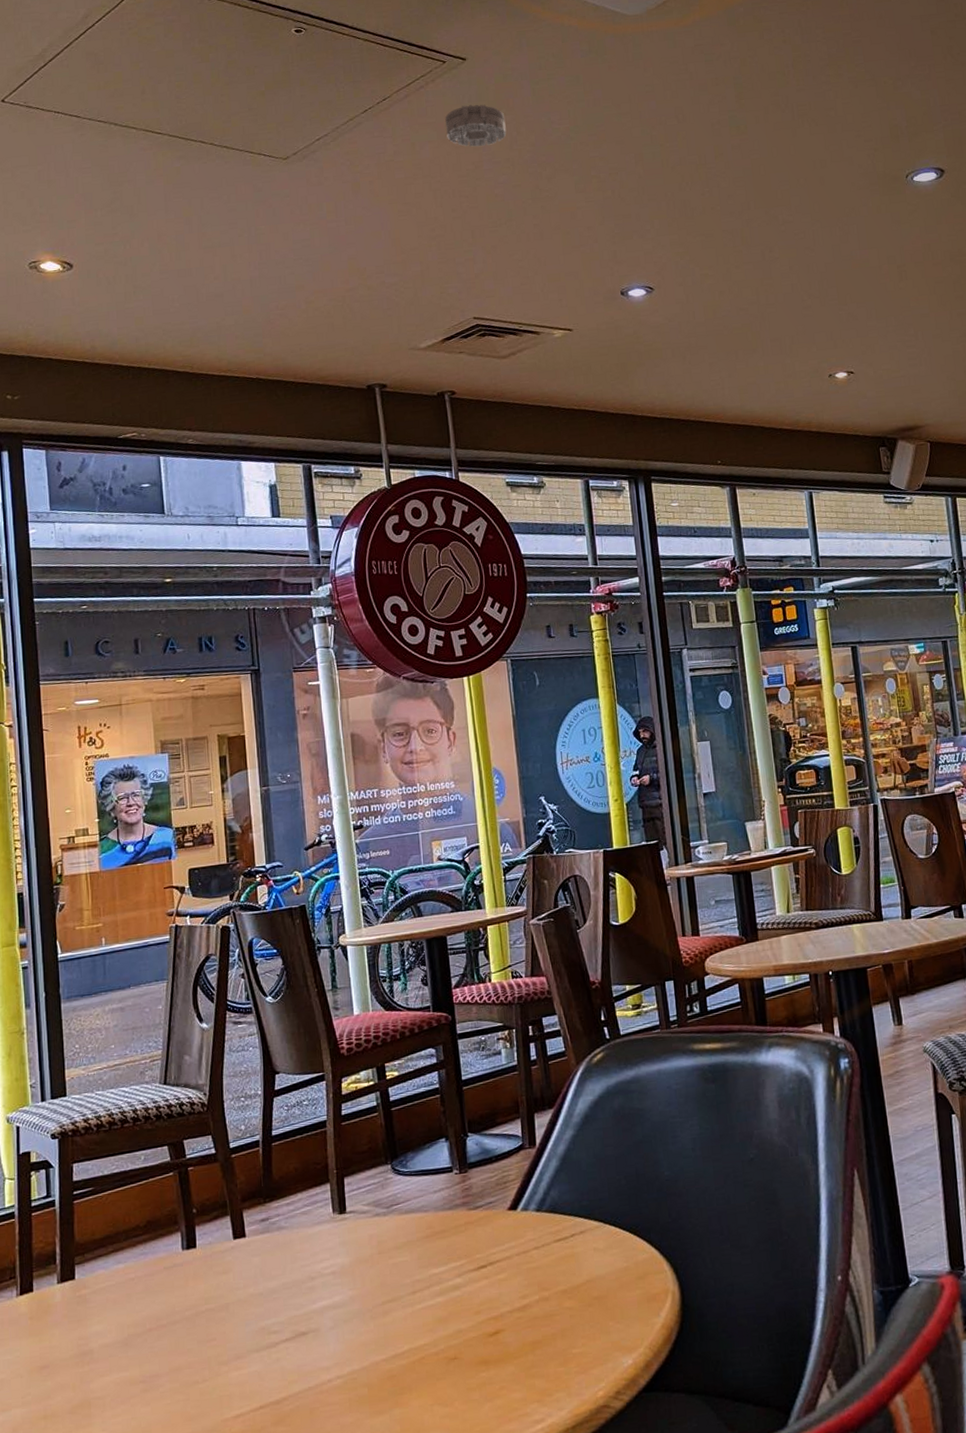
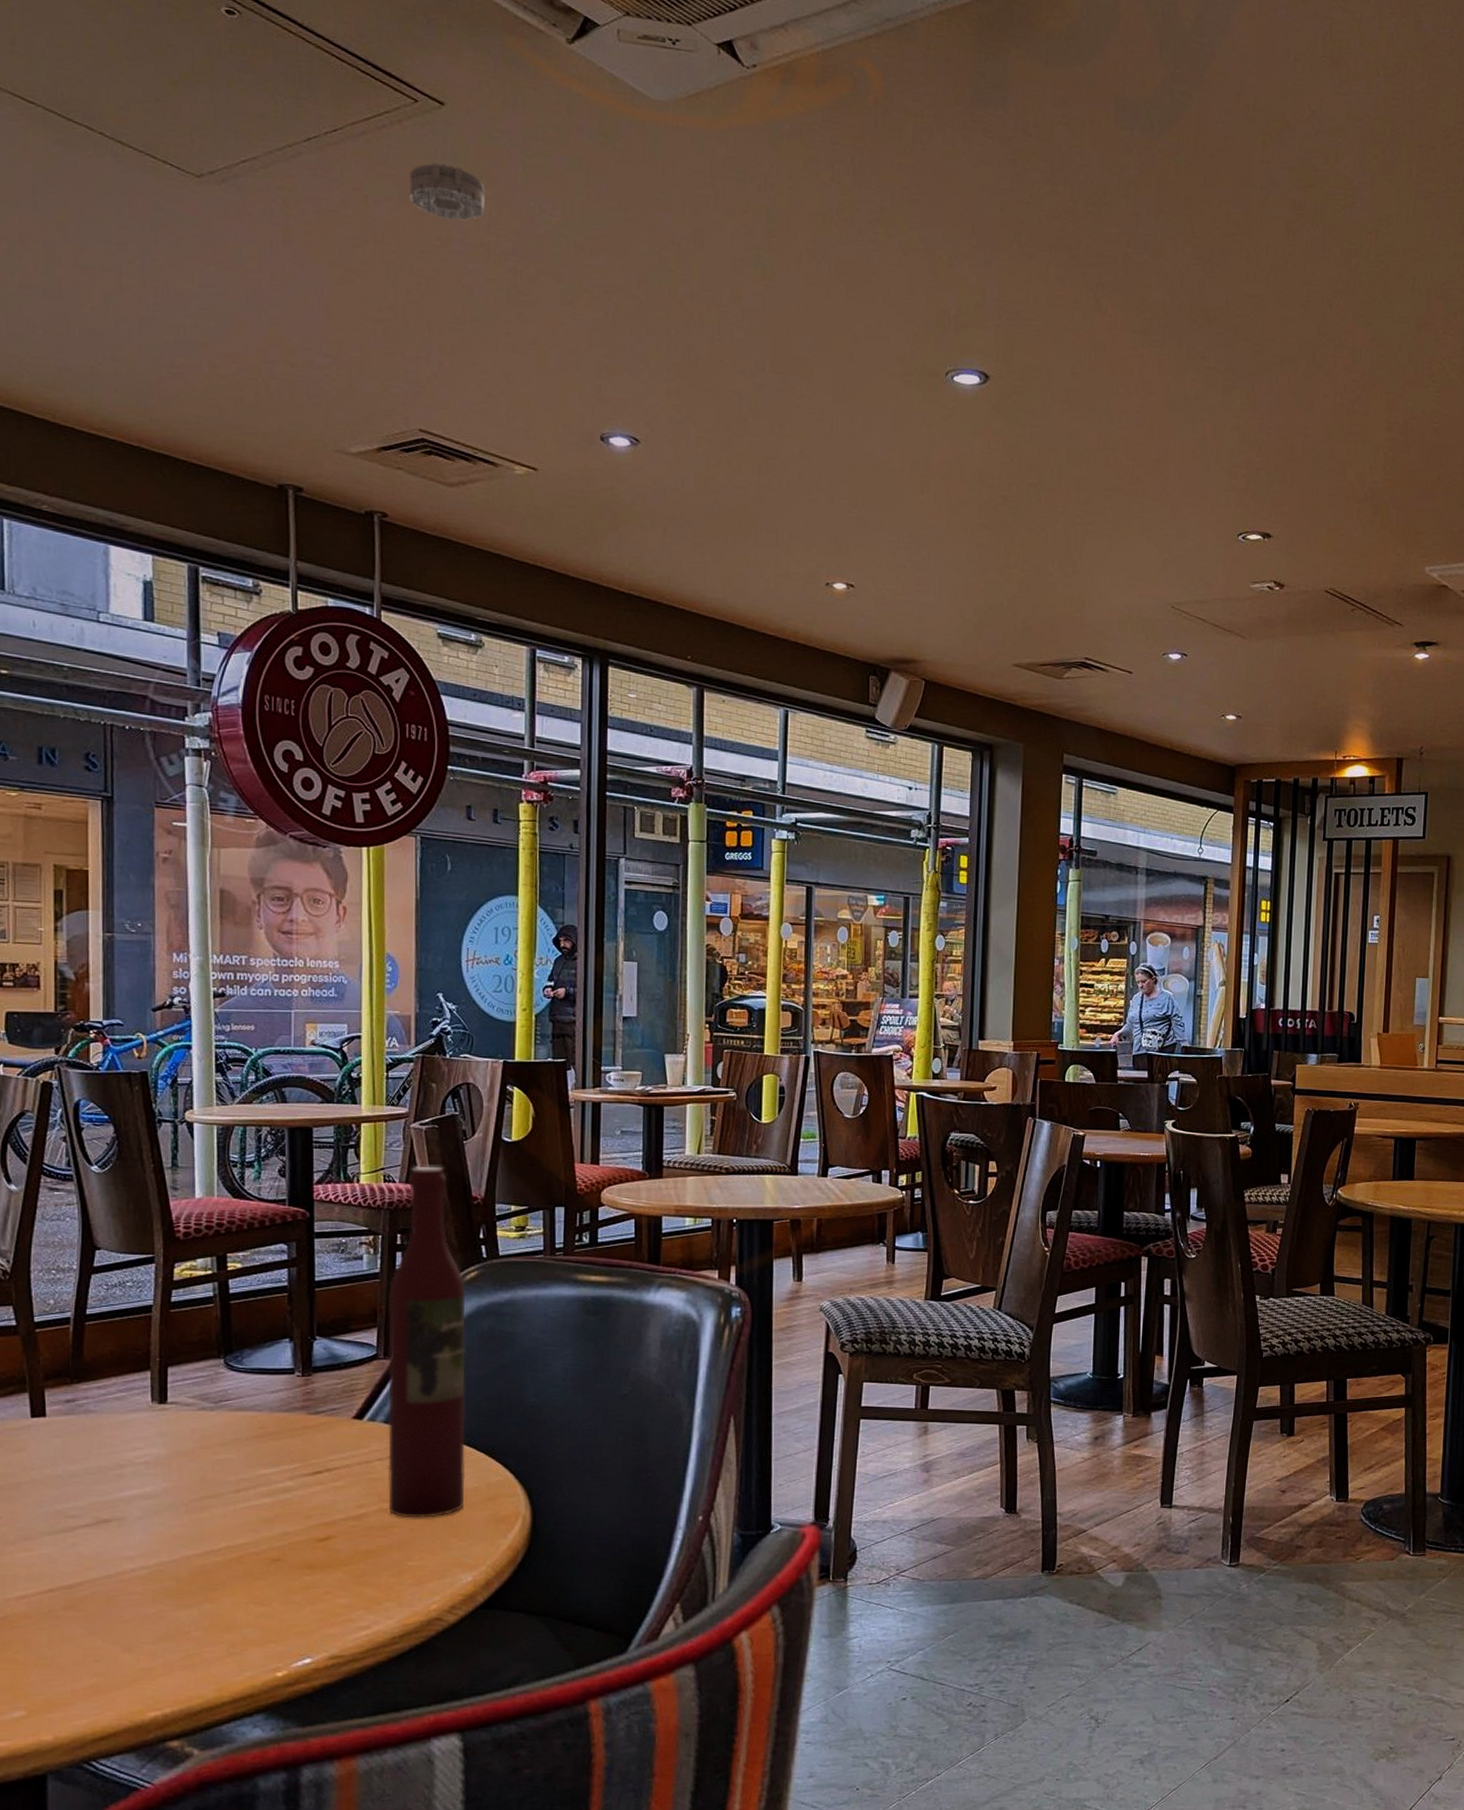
wine bottle: none [527,957,616,1306] -> present [388,1166,466,1518]

